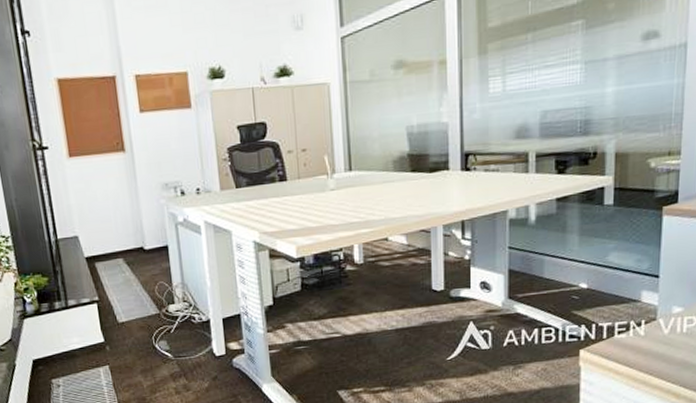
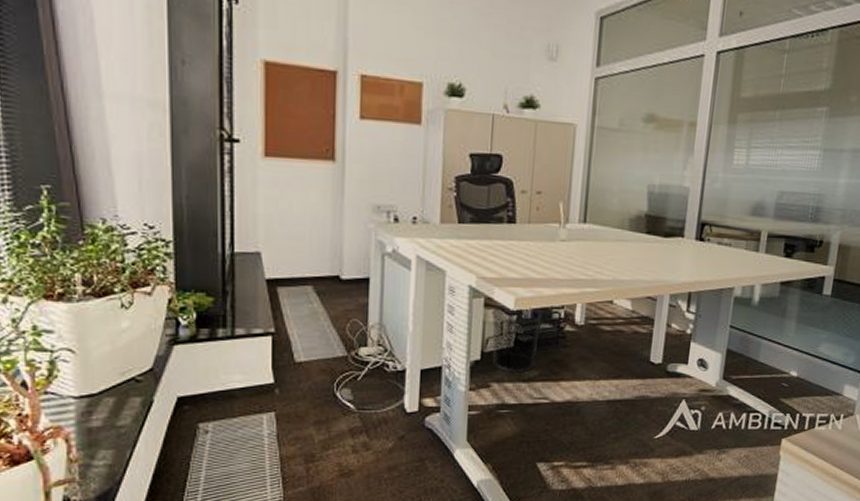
waste bin: none [277,253,324,313] -> present [492,305,543,373]

